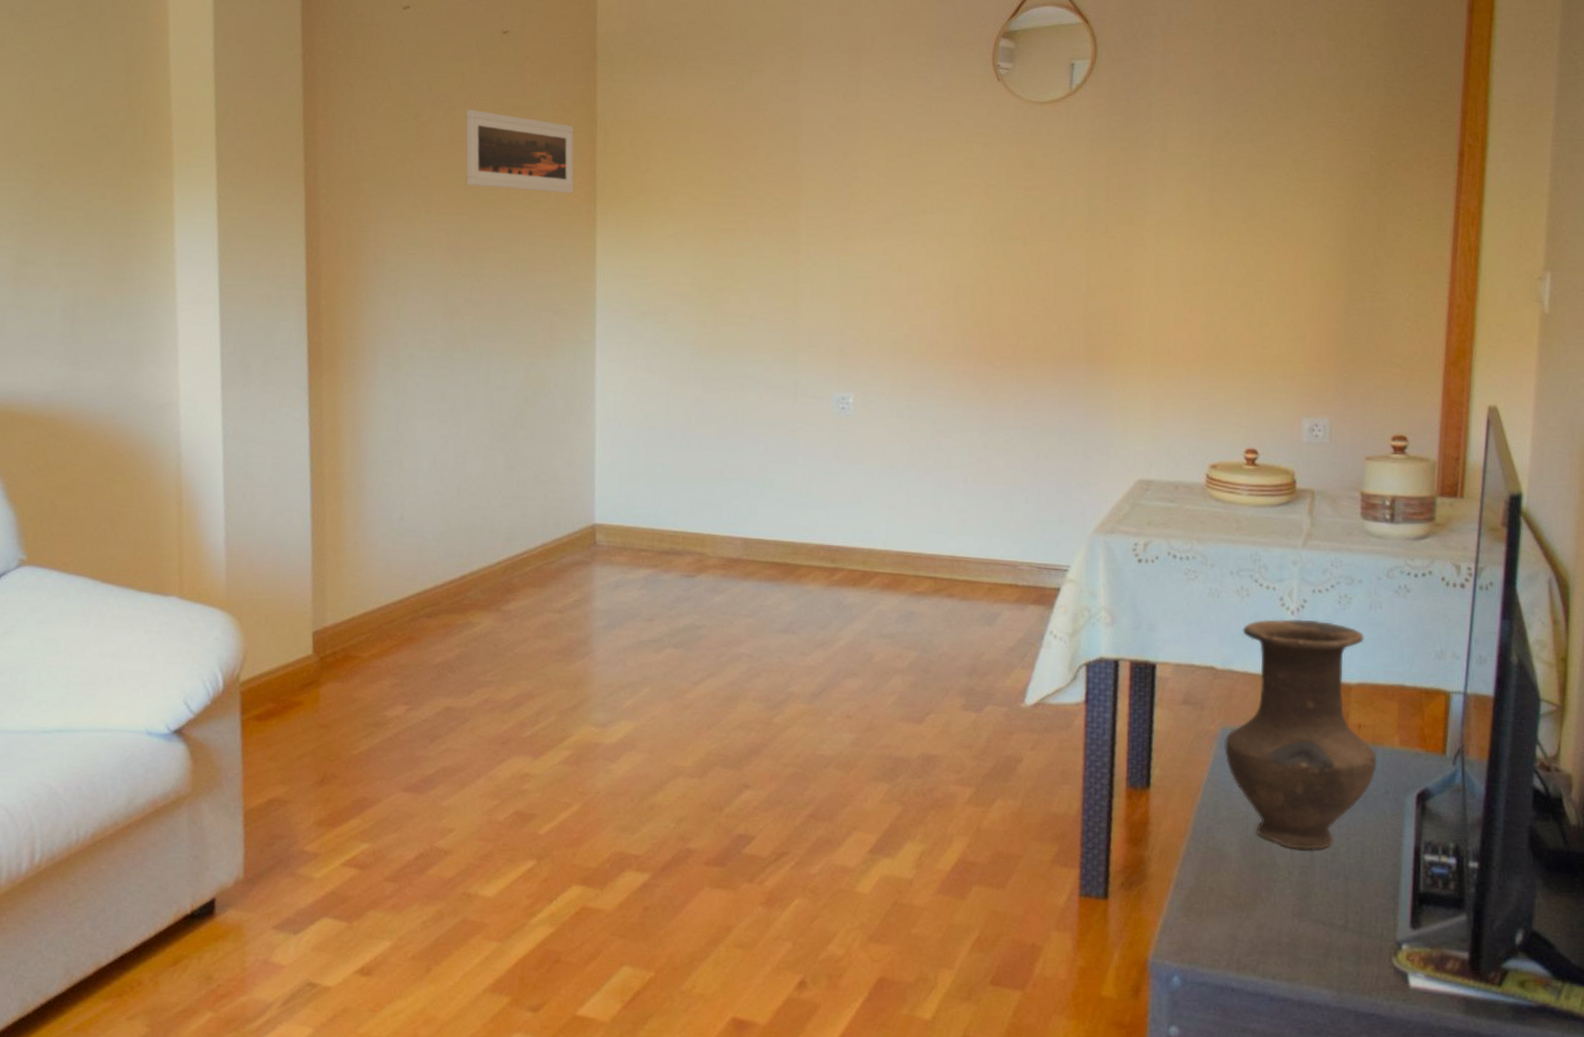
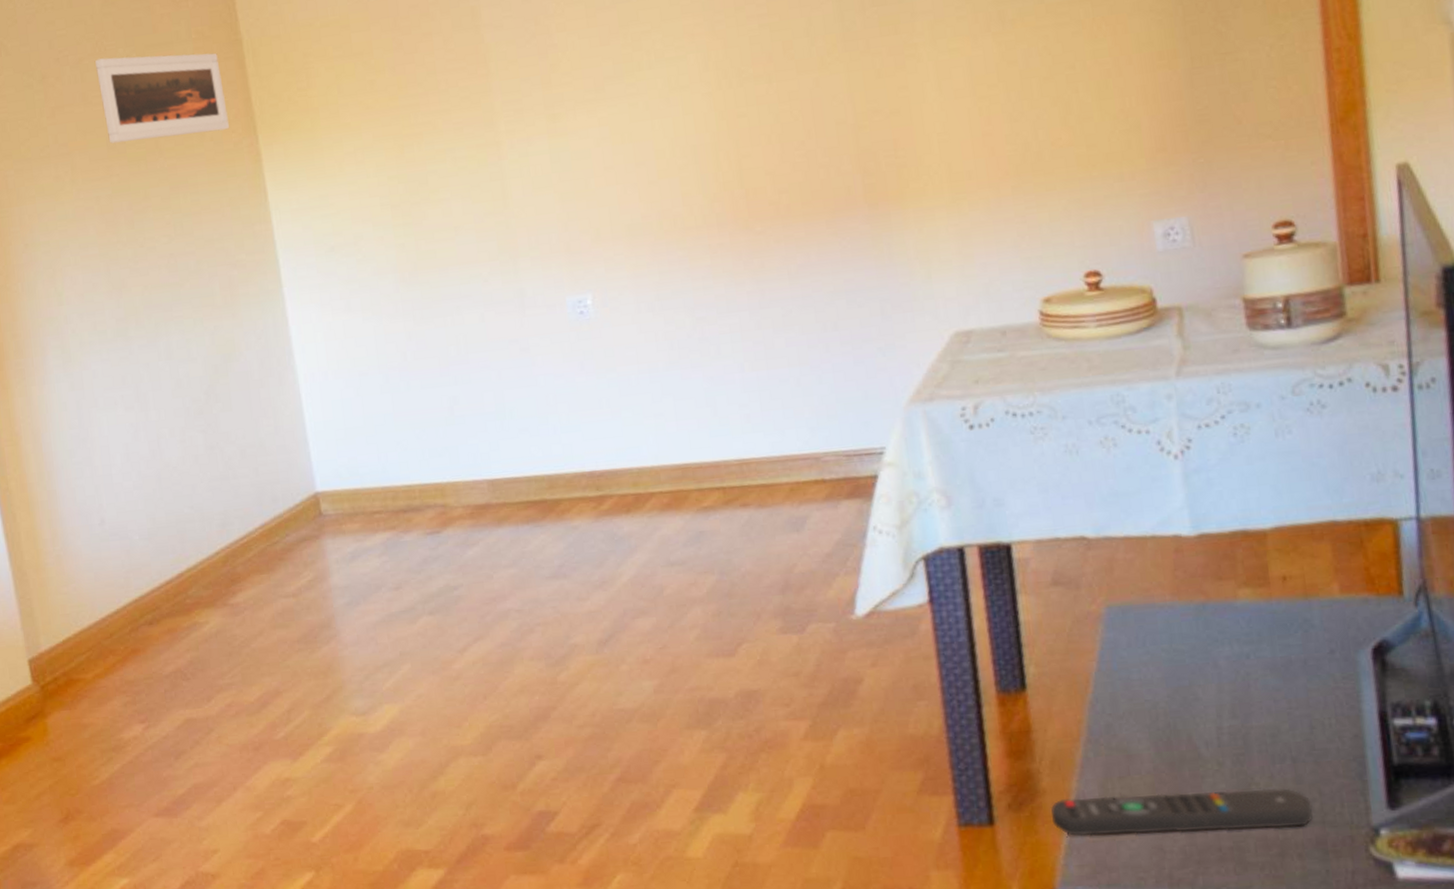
remote control: none [1153,885,1355,934] -> present [1050,788,1314,836]
vase: present [1225,619,1377,850] -> none [1112,460,1314,736]

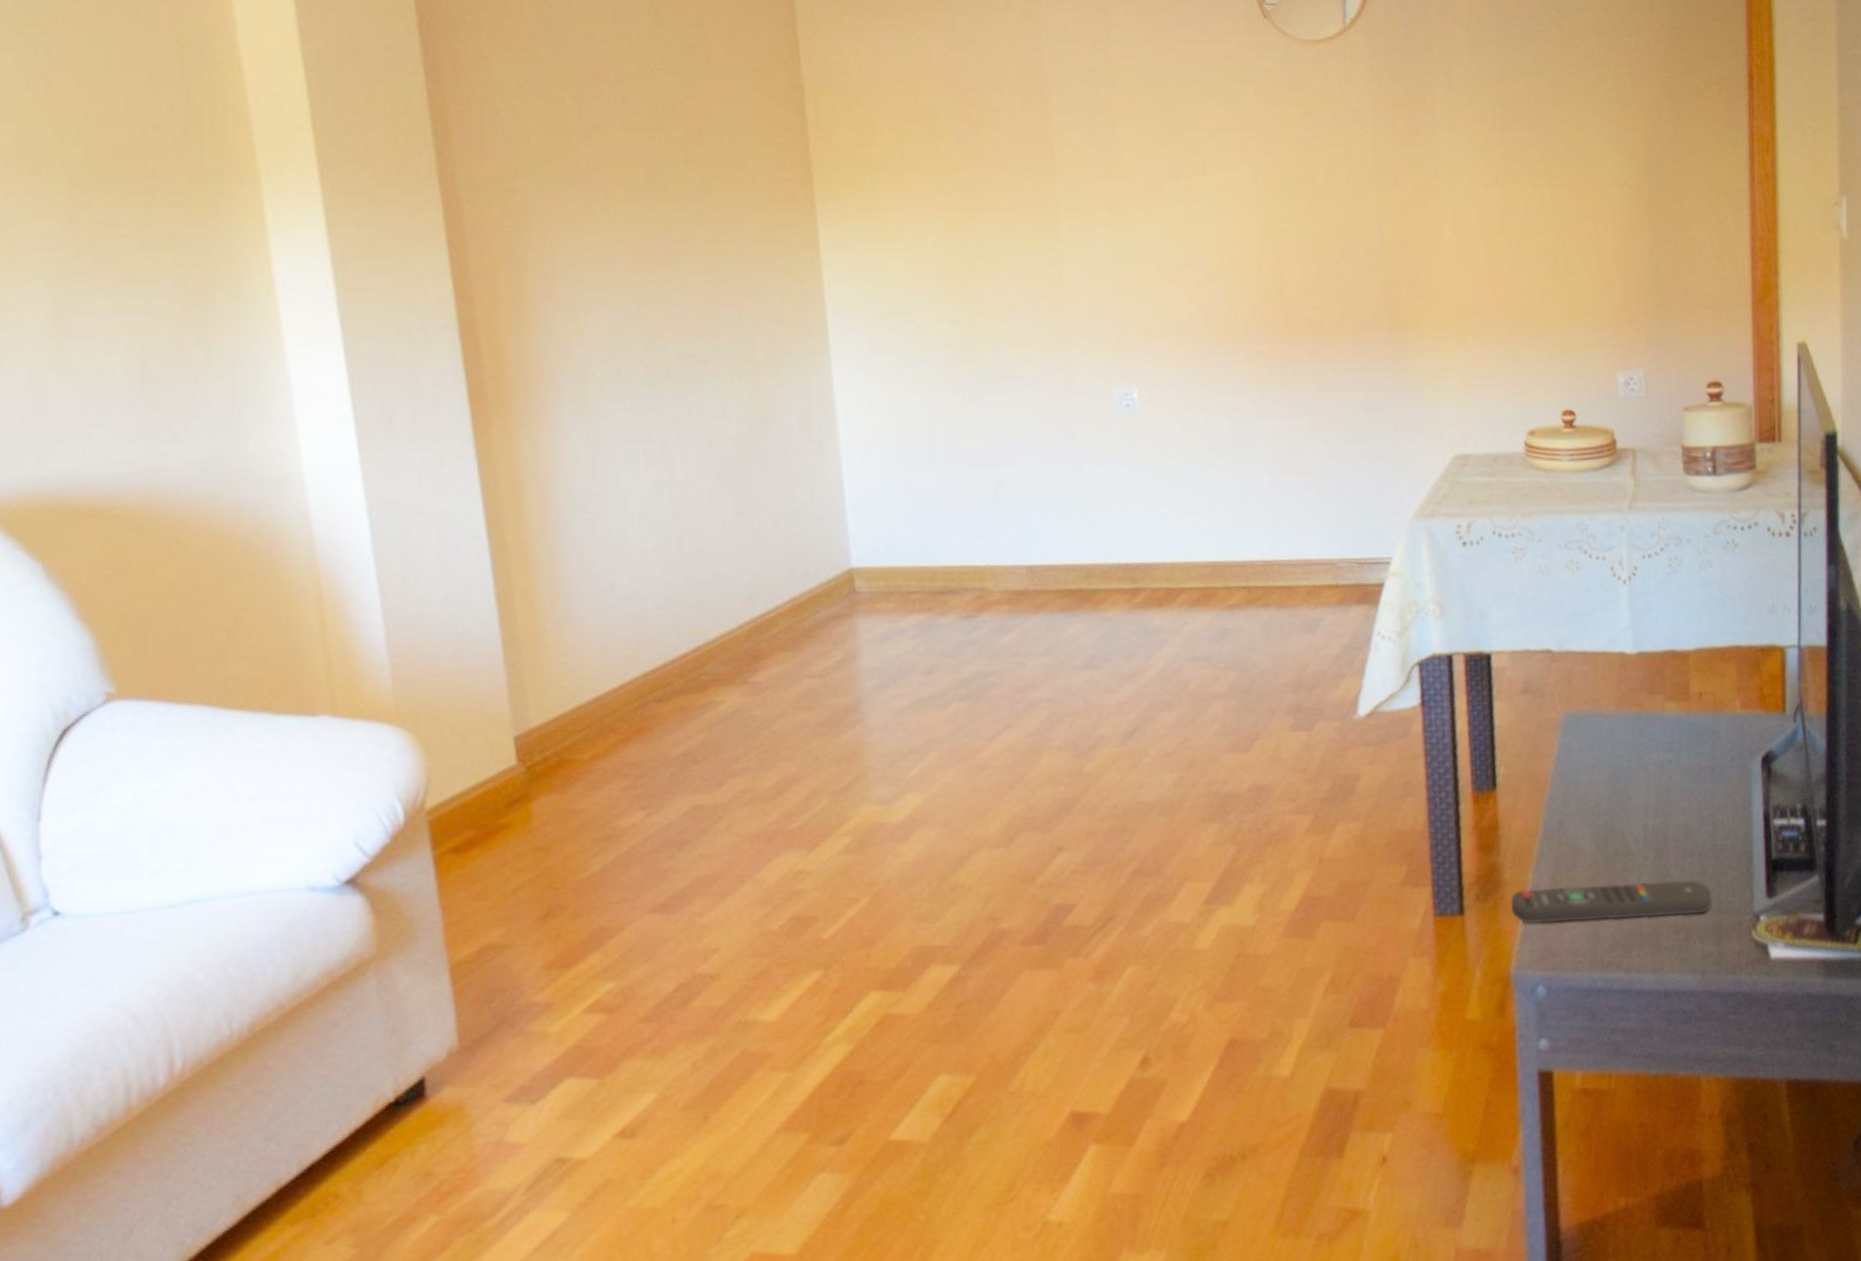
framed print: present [95,53,230,144] -> none [640,82,785,177]

